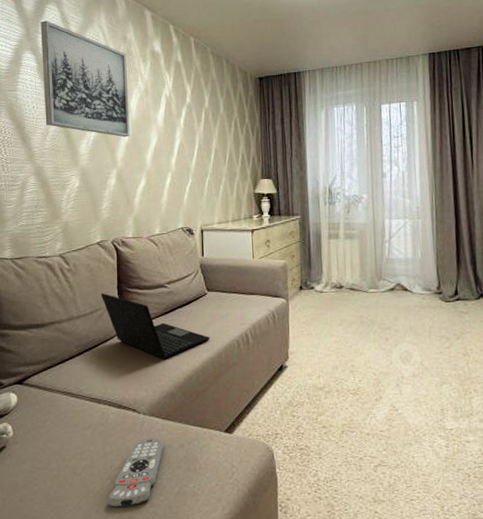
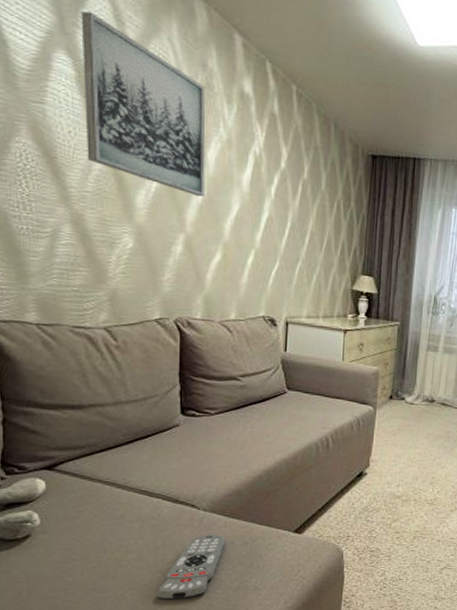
laptop: present [100,293,211,360] -> none [157,378,287,457]

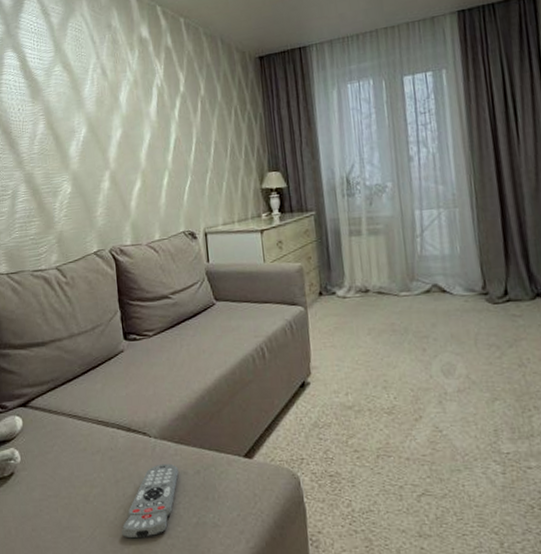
wall art: present [81,11,206,197] -> none [20,14,122,136]

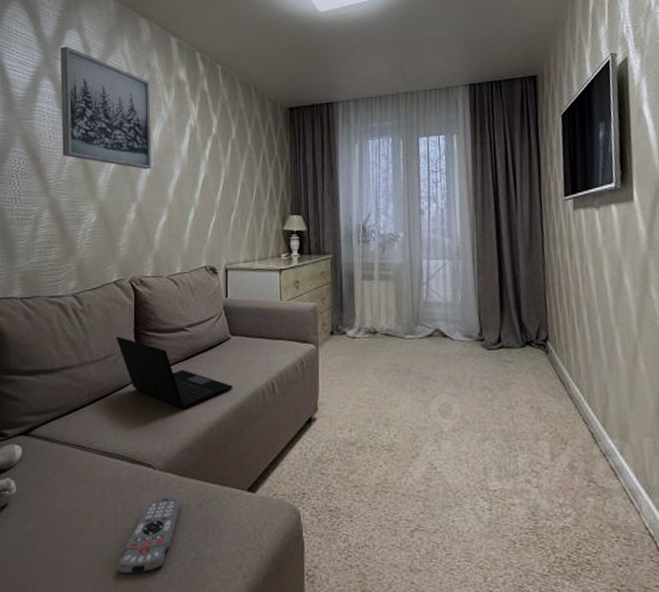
wall art: none [20,14,122,136] -> present [60,46,152,170]
laptop: none [101,307,223,378] -> present [116,336,234,410]

